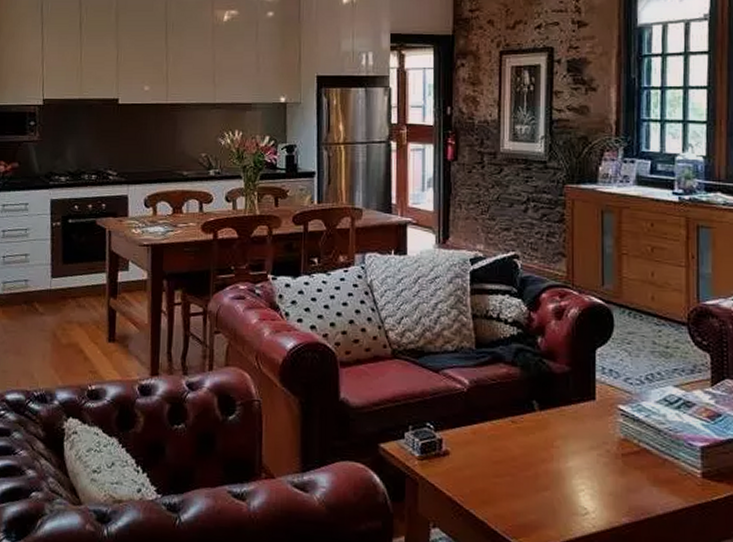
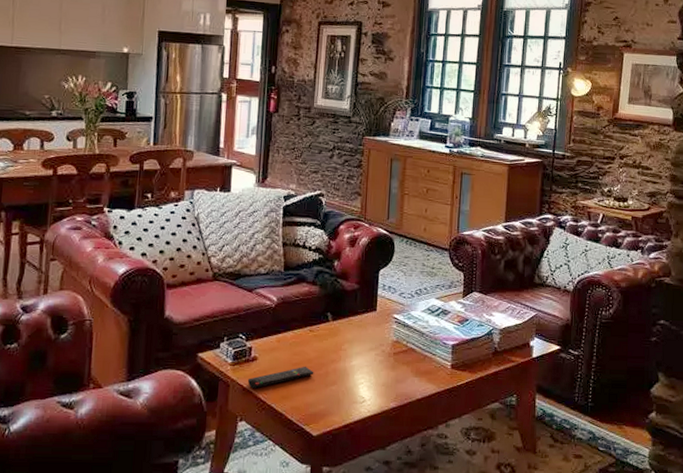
remote control: none [439,464,520,489] -> present [247,366,314,388]

